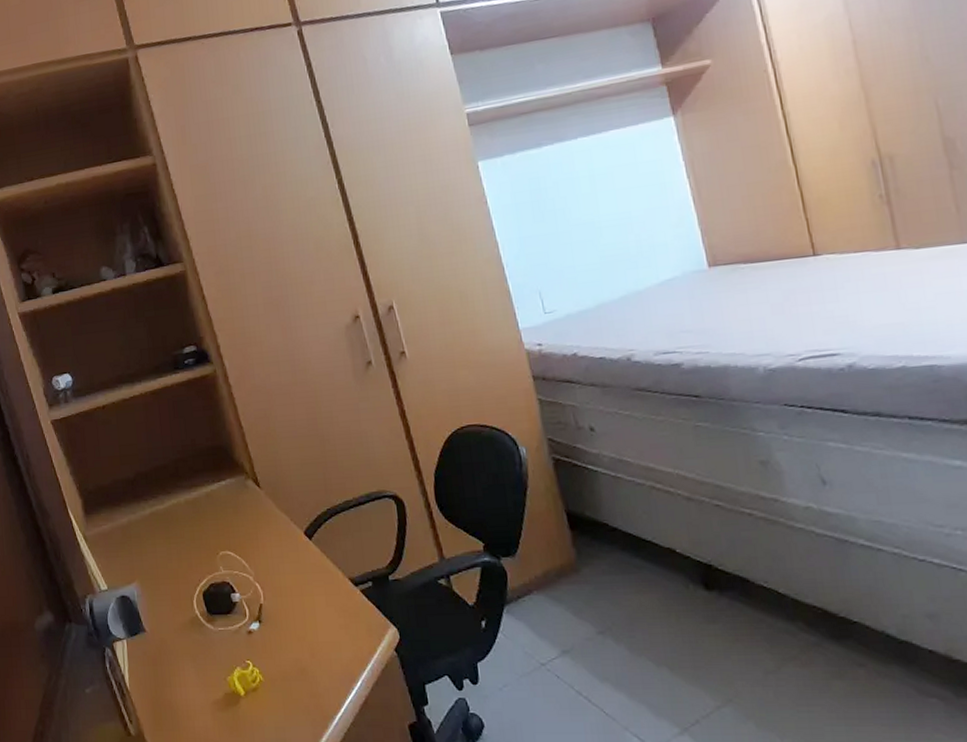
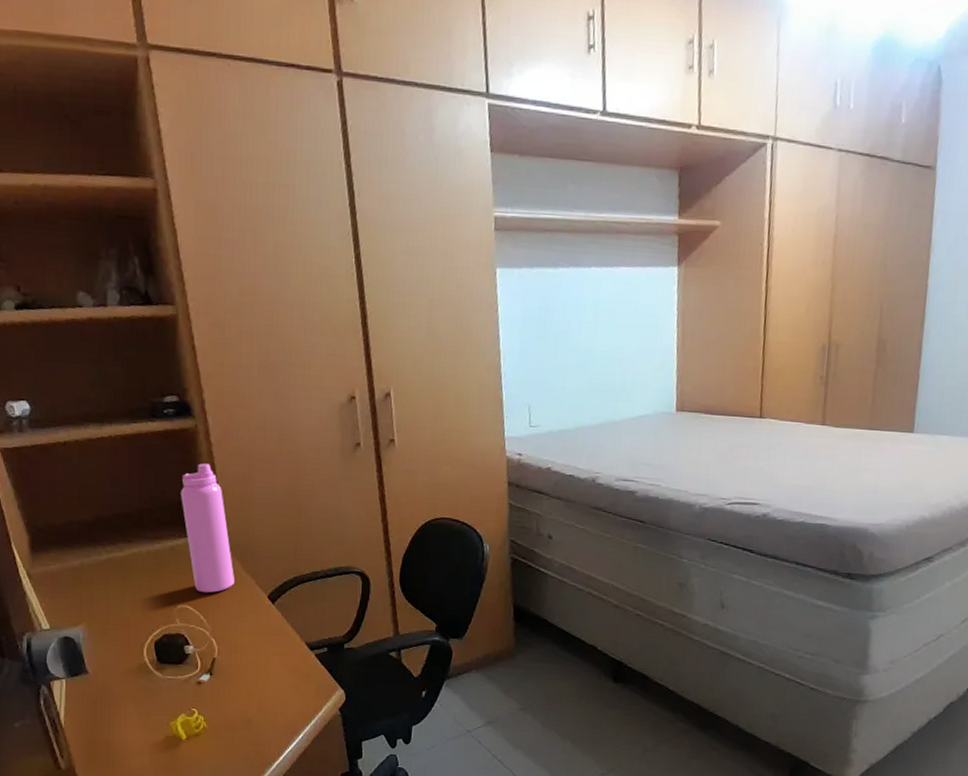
water bottle: none [209,406,270,537] -> present [181,463,234,593]

